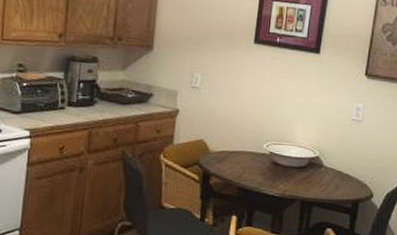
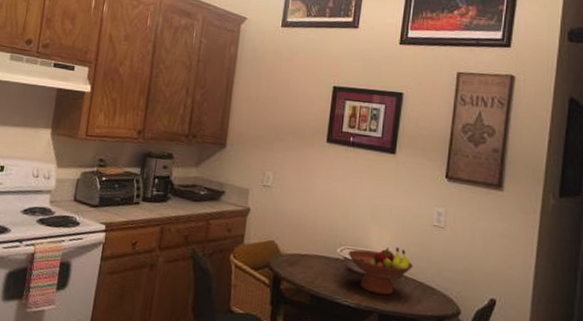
fruit bowl: none [273,141,333,184] -> present [348,247,414,295]

